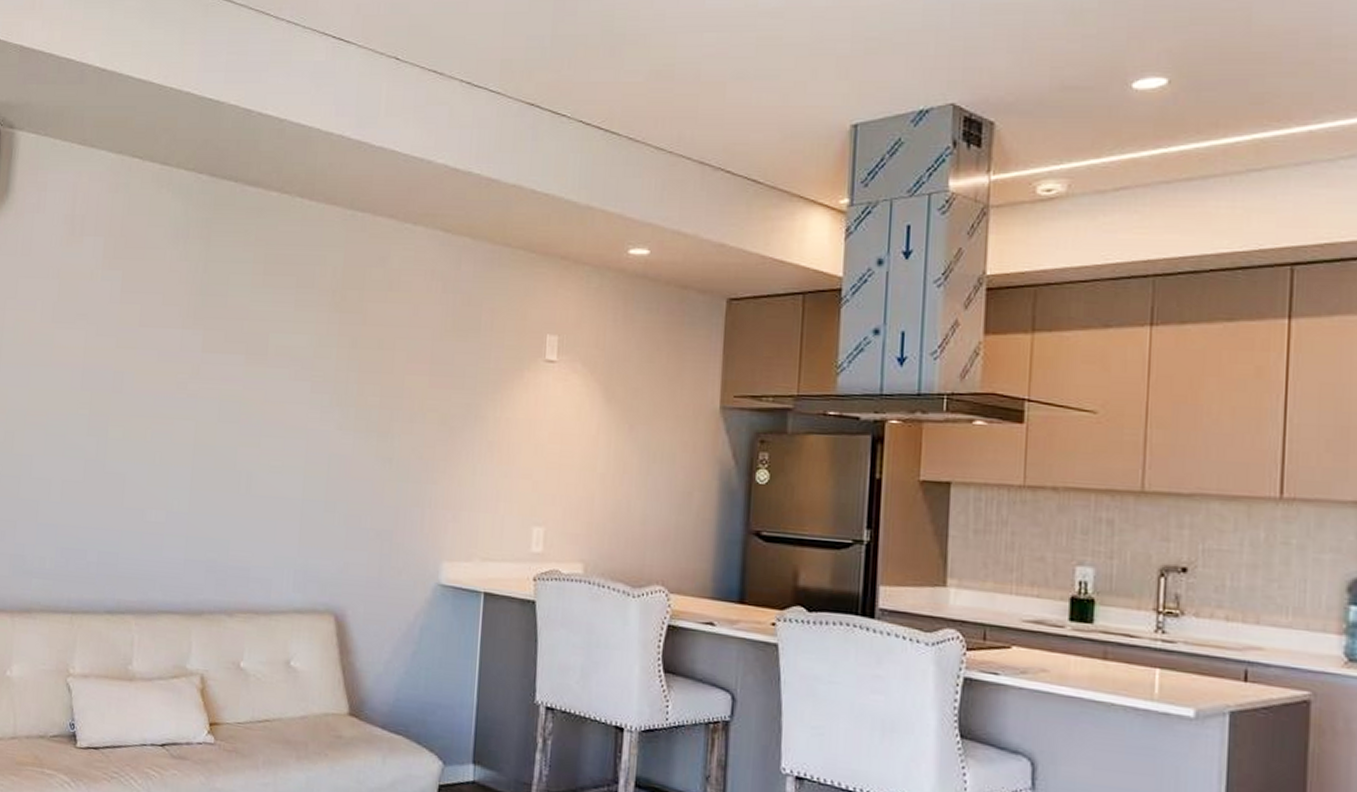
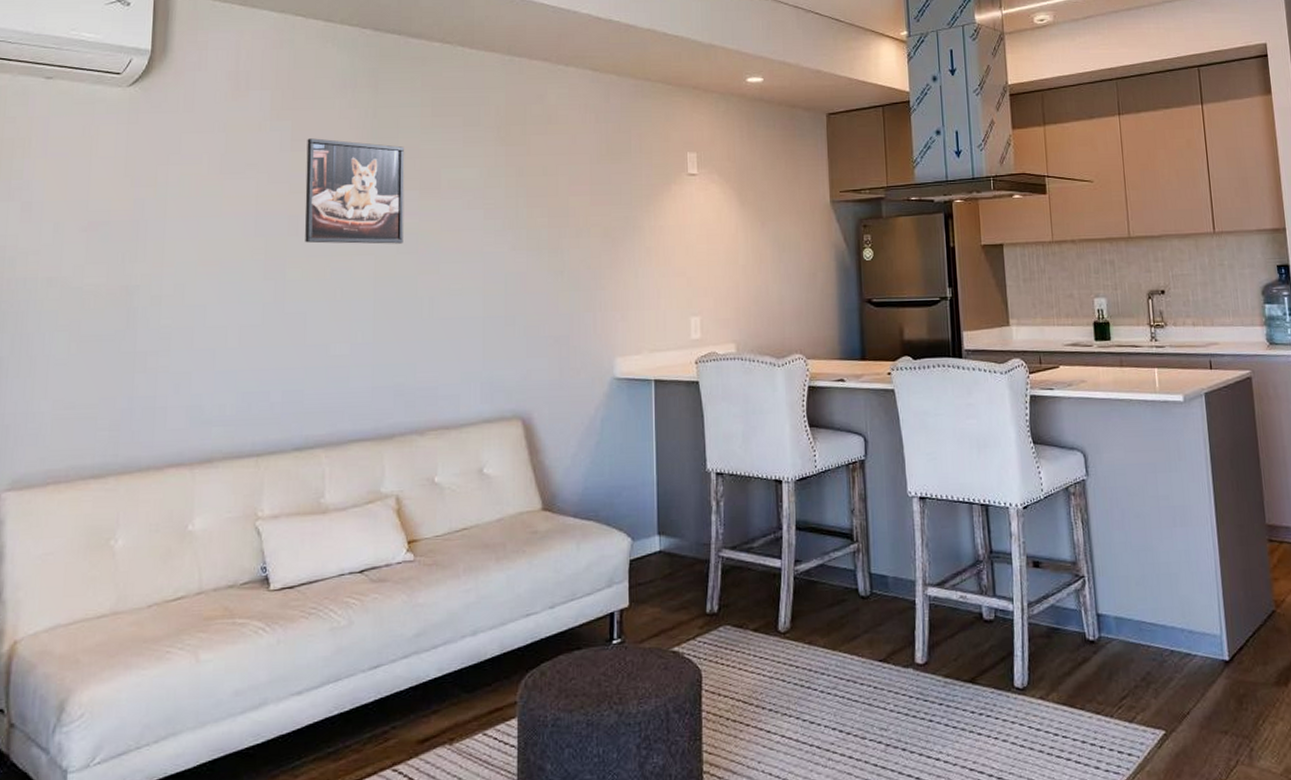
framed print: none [128,291,233,411] -> present [304,138,405,244]

